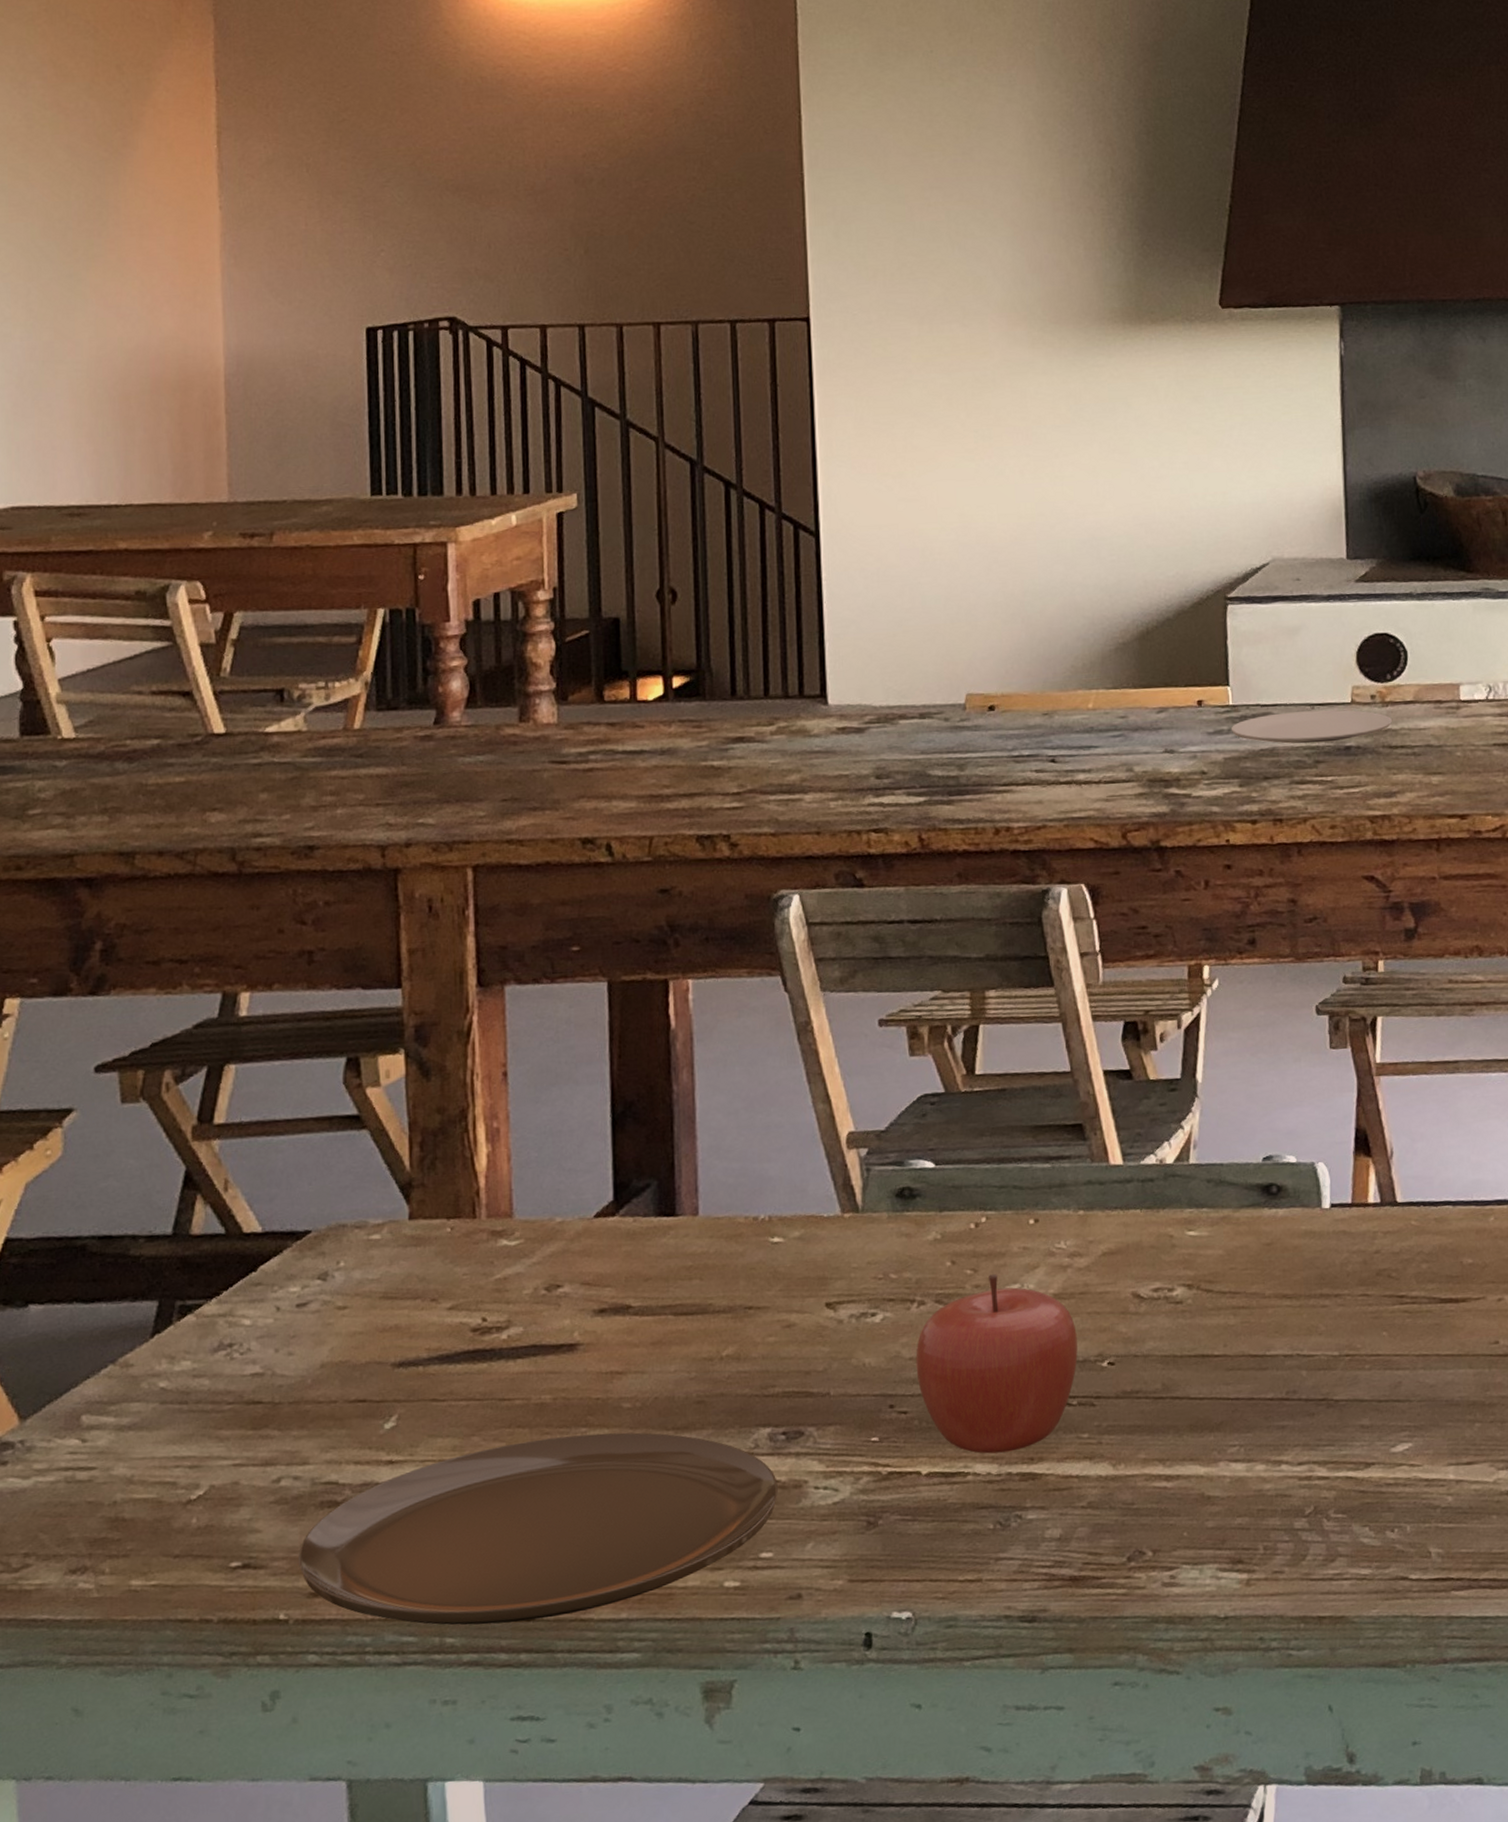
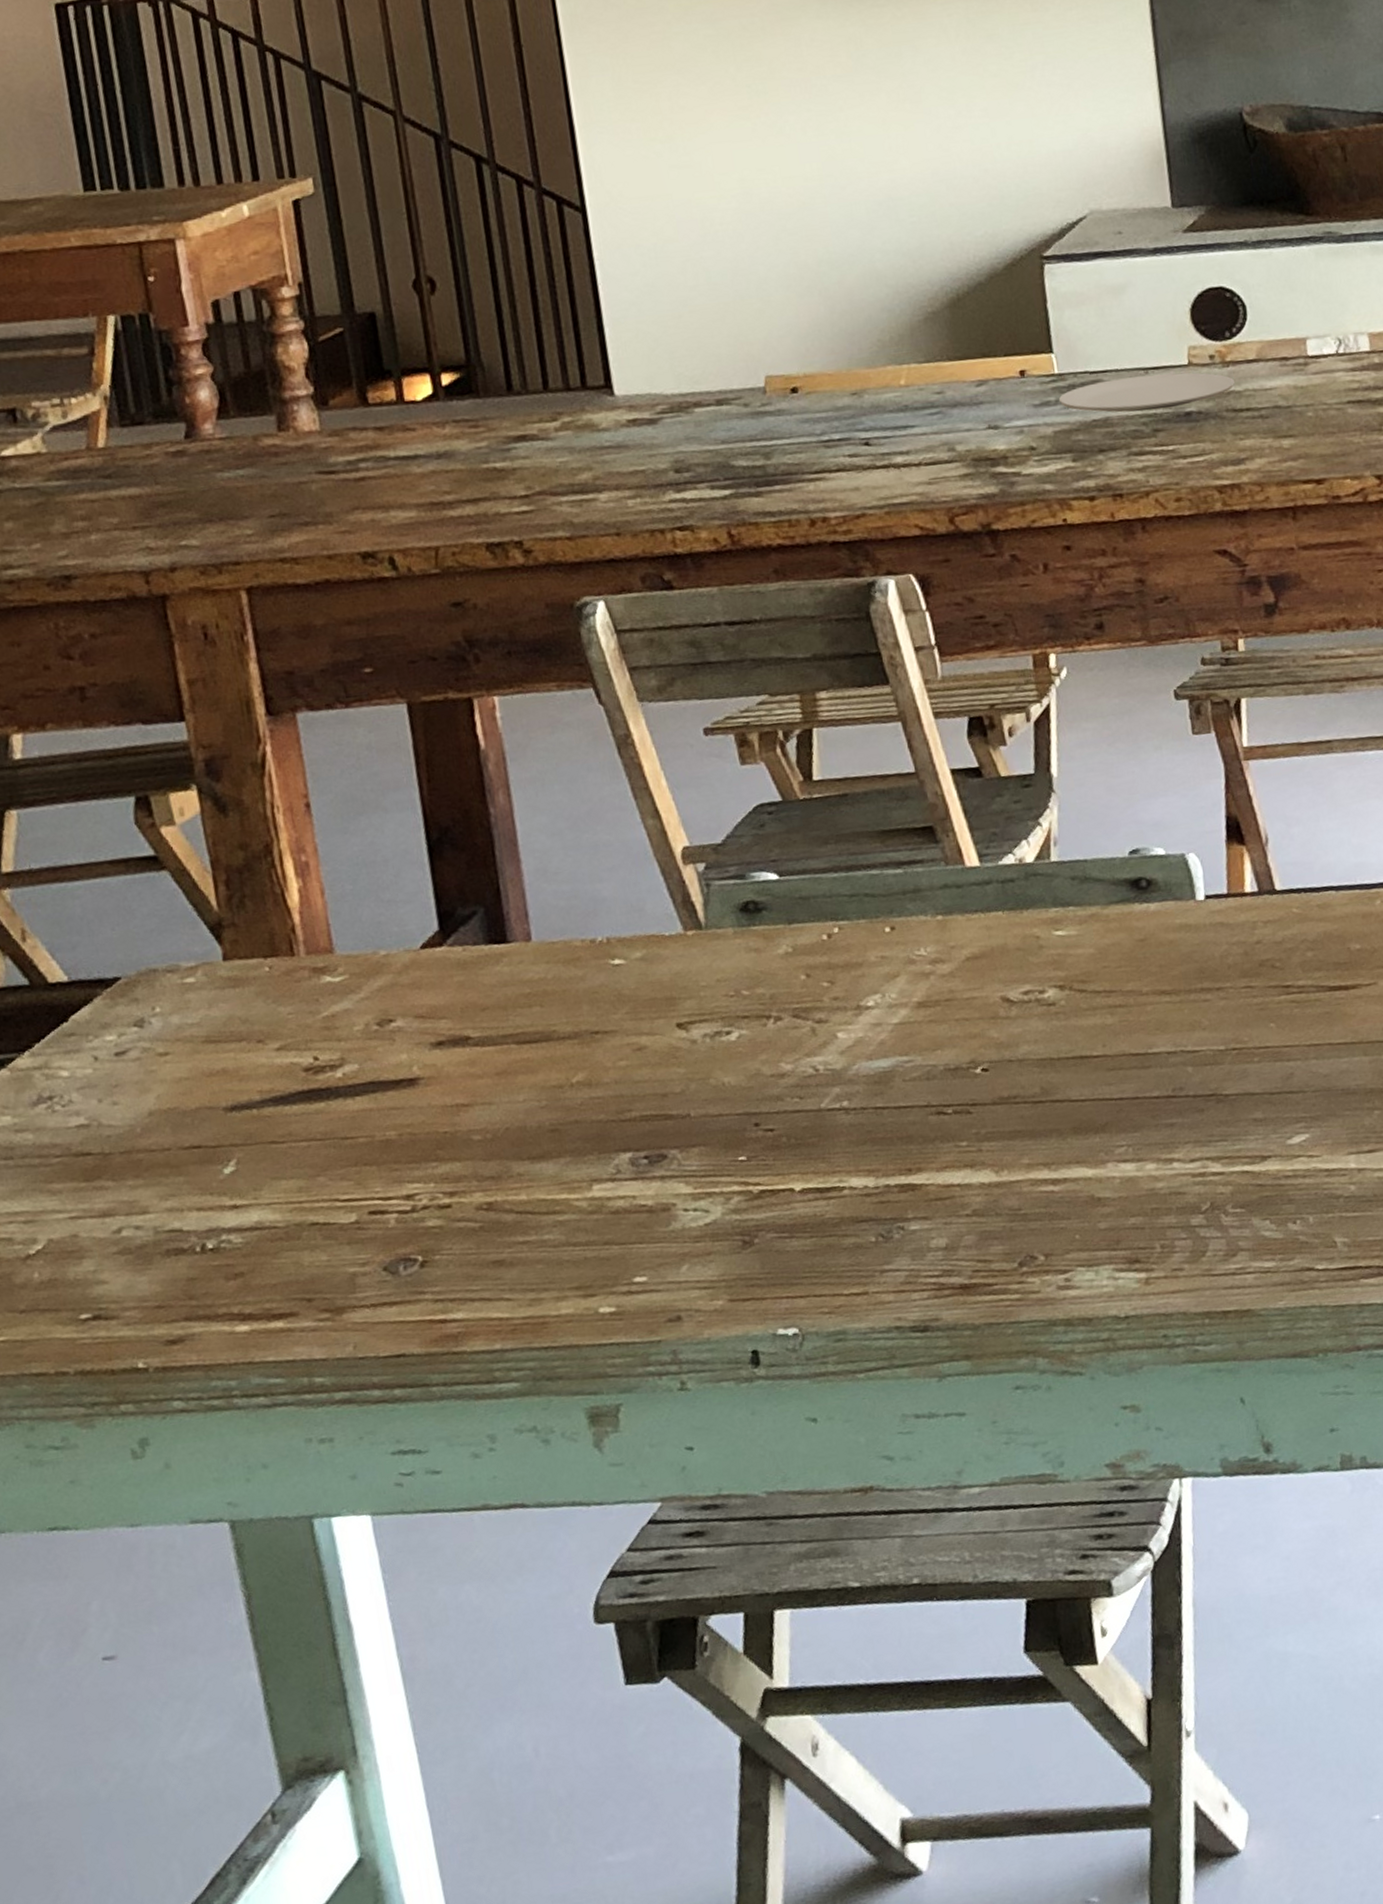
plate: present [299,1432,778,1625] -> none [149,1164,646,1365]
fruit: present [915,1274,1078,1454] -> none [777,985,949,1167]

